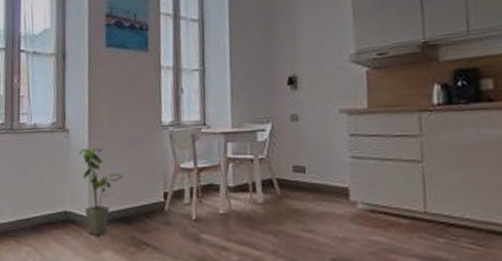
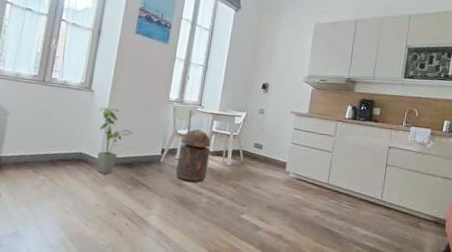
trash can: none [187,158,231,234] -> present [176,129,211,183]

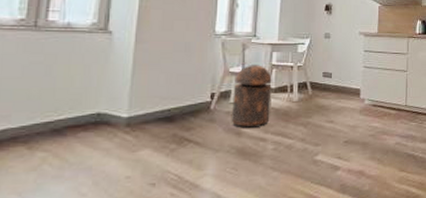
house plant: present [97,107,133,174] -> none [122,51,172,136]

